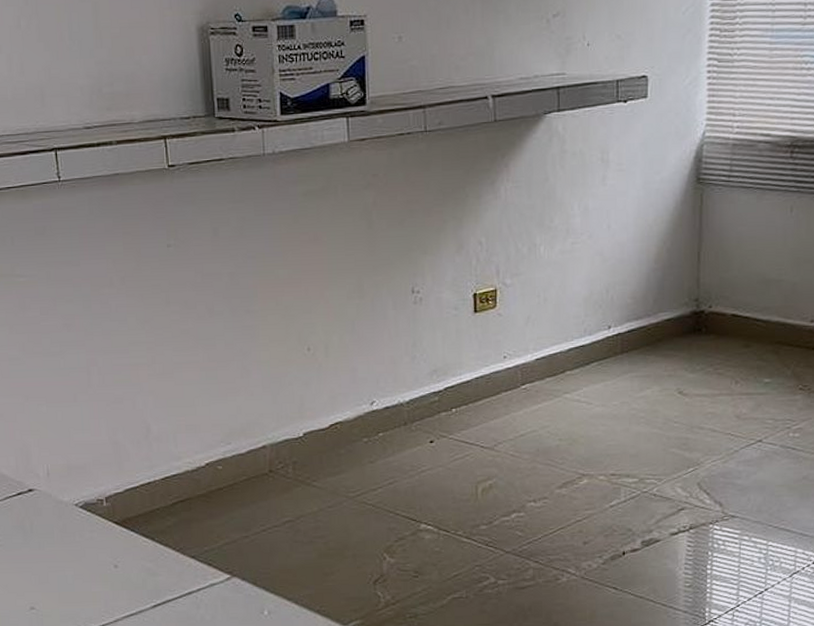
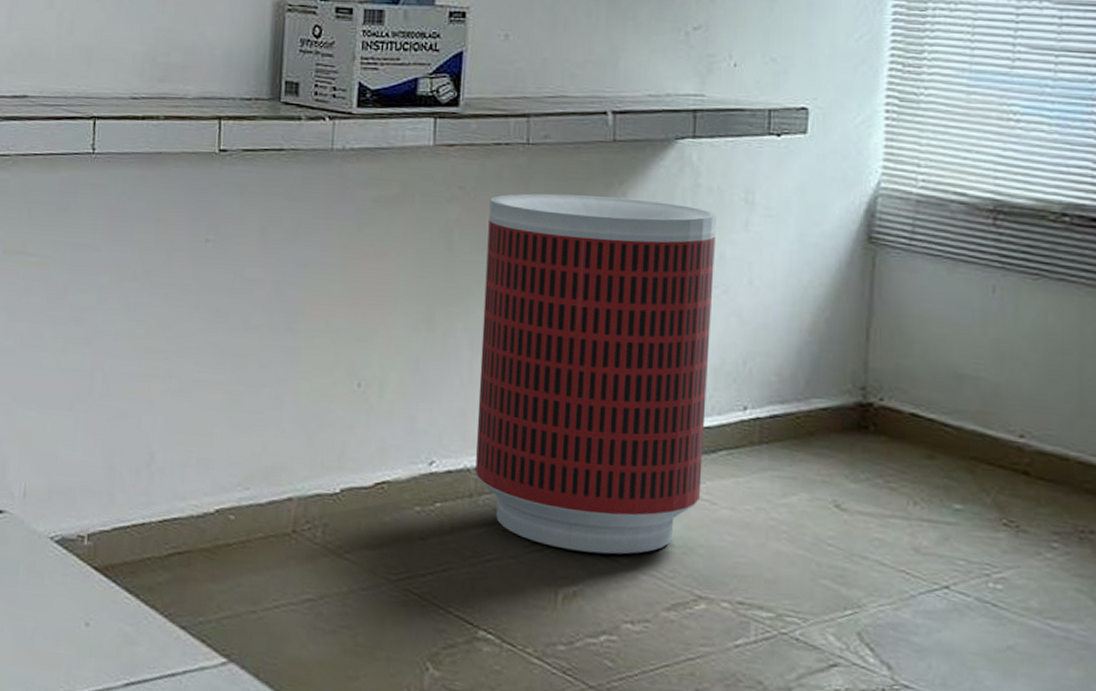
trash can: none [399,168,581,454] -> present [475,193,718,555]

